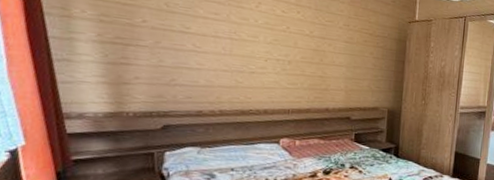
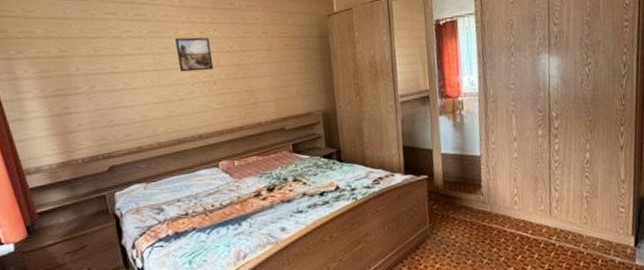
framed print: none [254,12,291,50] -> present [175,37,213,72]

